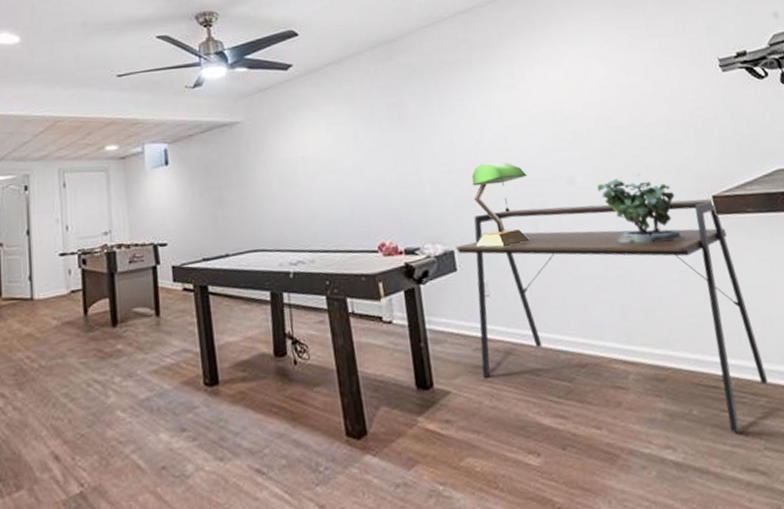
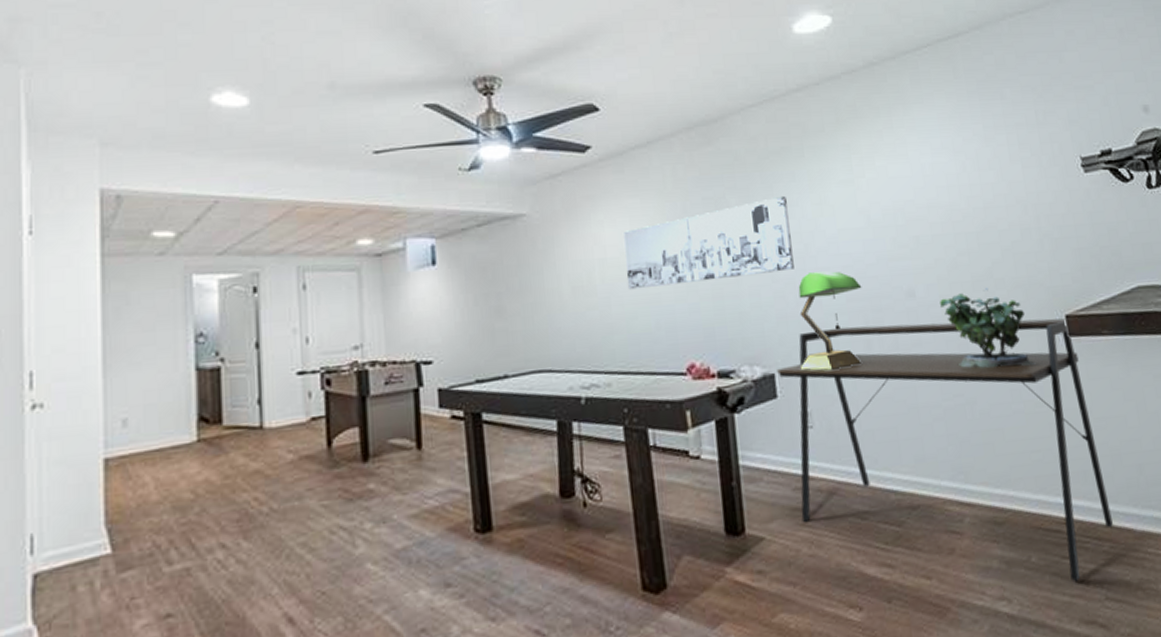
wall art: none [320,100,468,182] -> present [622,195,794,290]

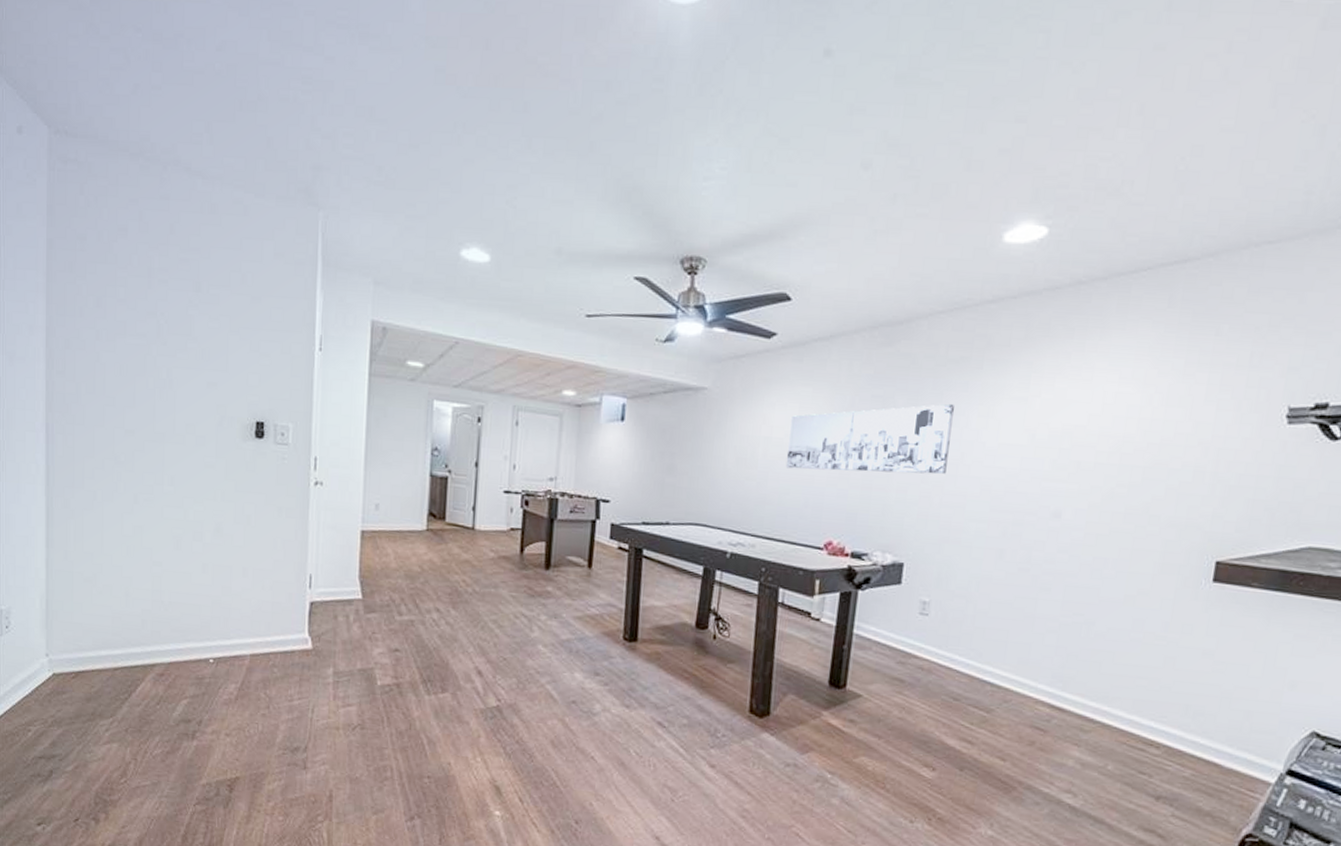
desk: present [777,318,1114,582] -> none [899,532,1217,796]
table lamp: present [798,271,862,371] -> none [929,479,1009,570]
potted plant: present [940,288,1039,368] -> none [1084,522,1172,603]

